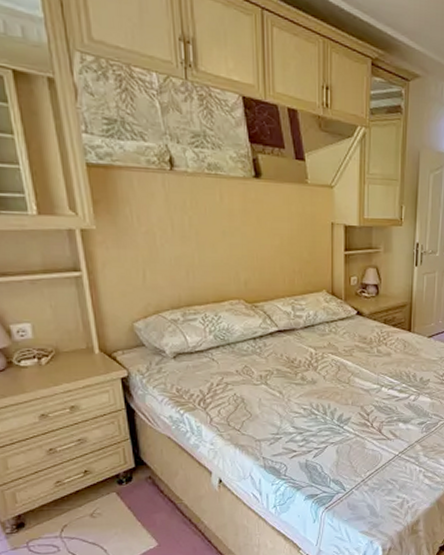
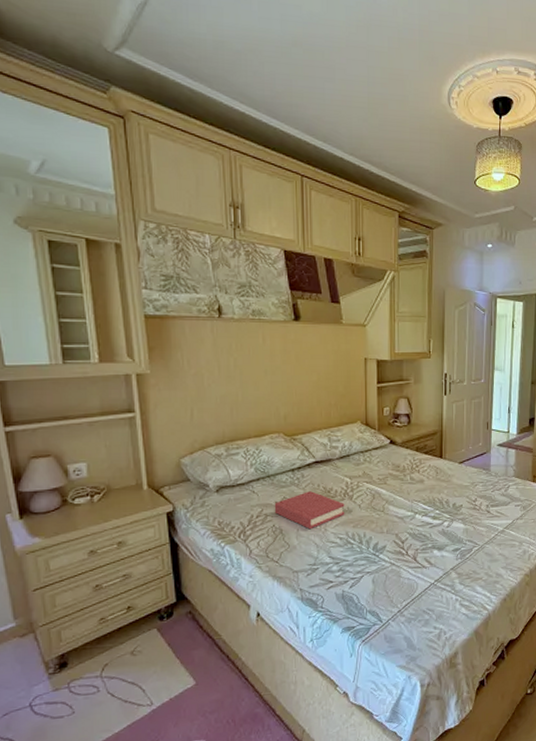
hardback book: none [235,361,309,399] -> present [274,491,345,530]

